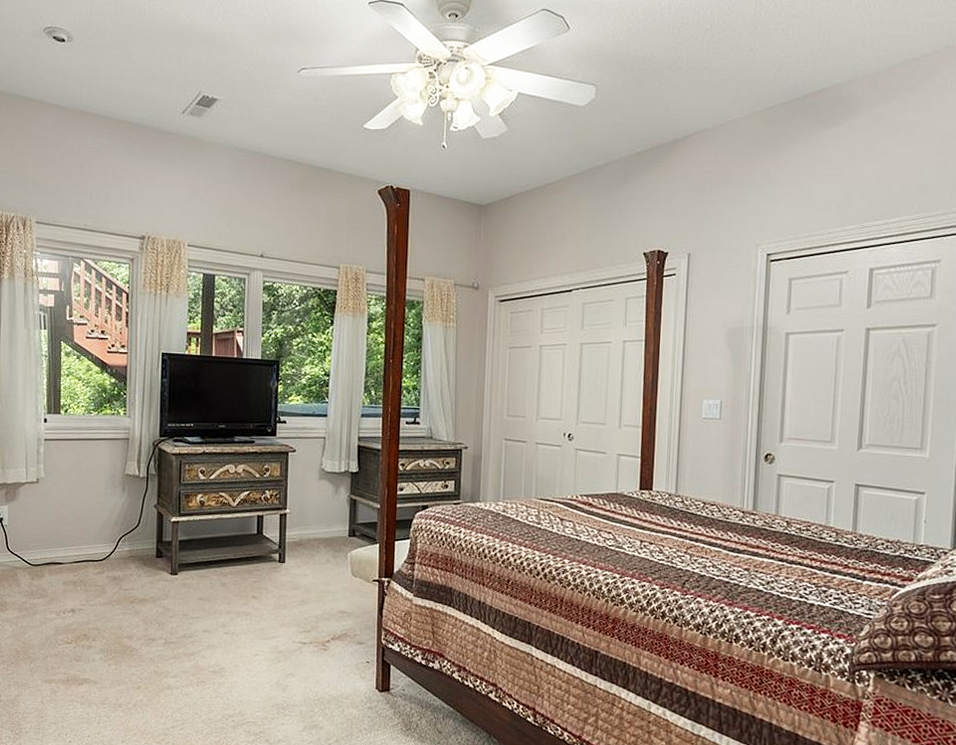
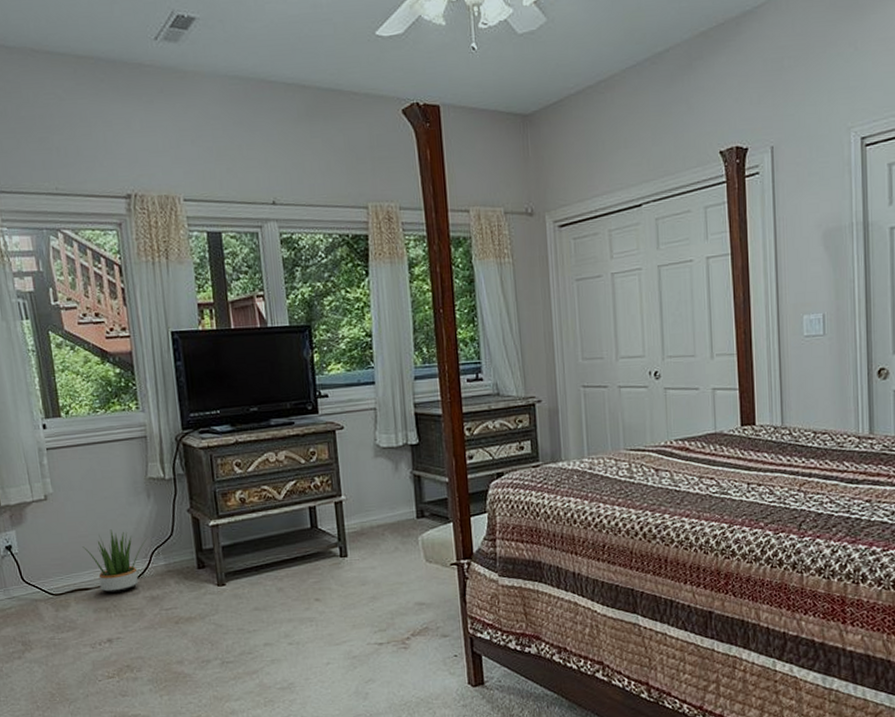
potted plant: none [62,514,118,570] -> present [82,529,148,593]

